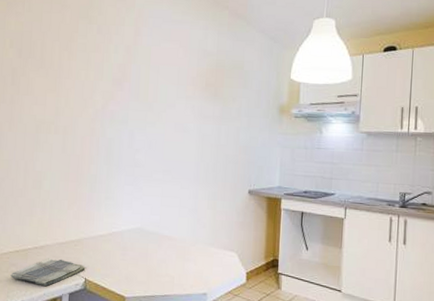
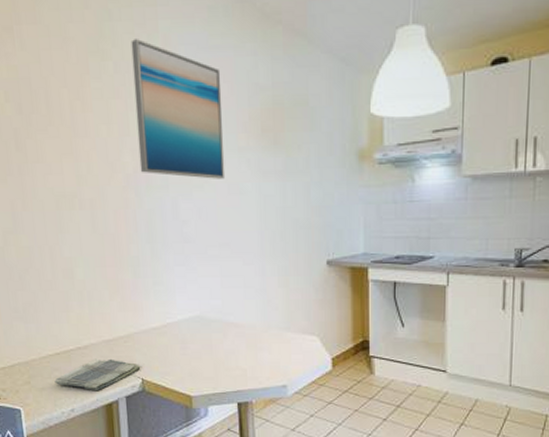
wall art: none [107,11,179,119] -> present [131,39,226,179]

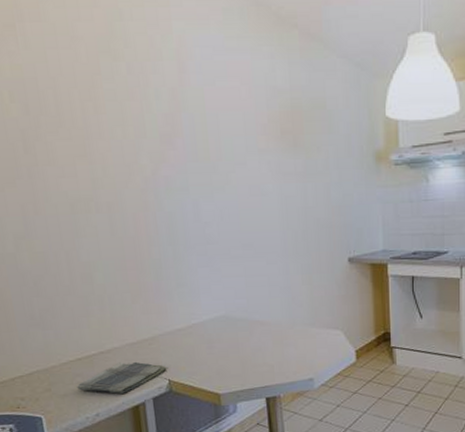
wall art: present [131,39,226,179] -> none [144,40,246,181]

